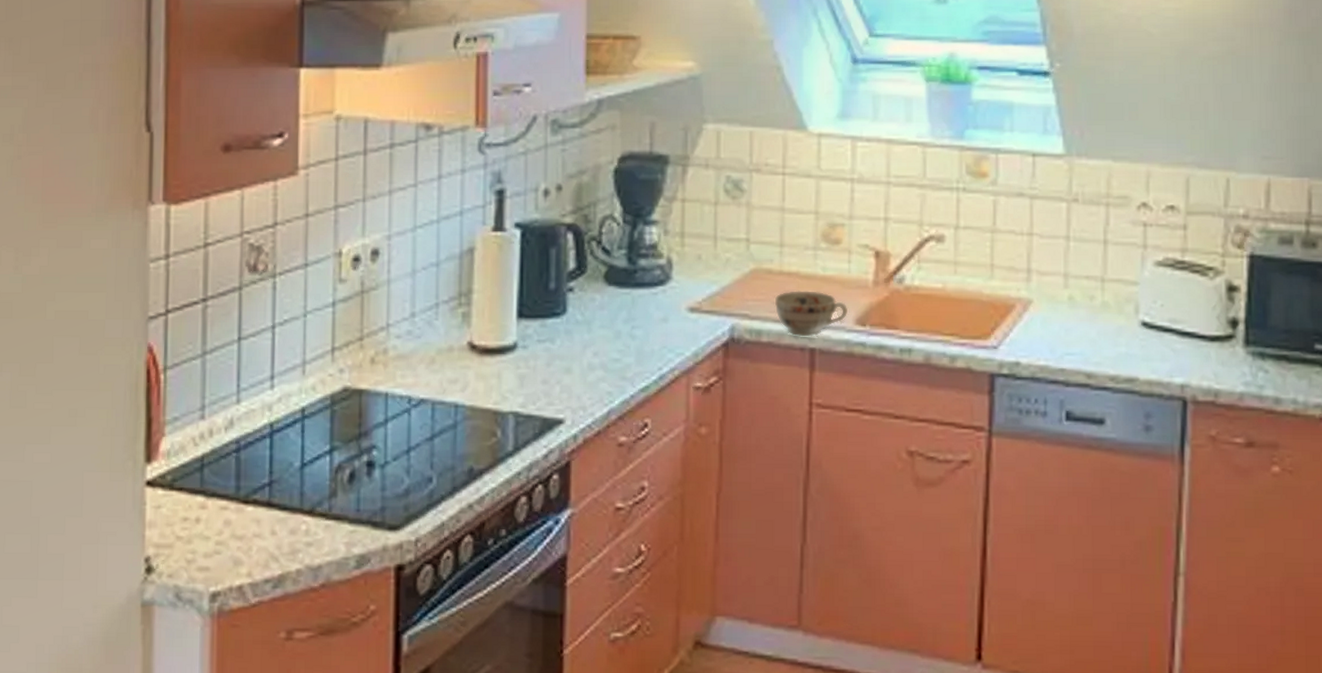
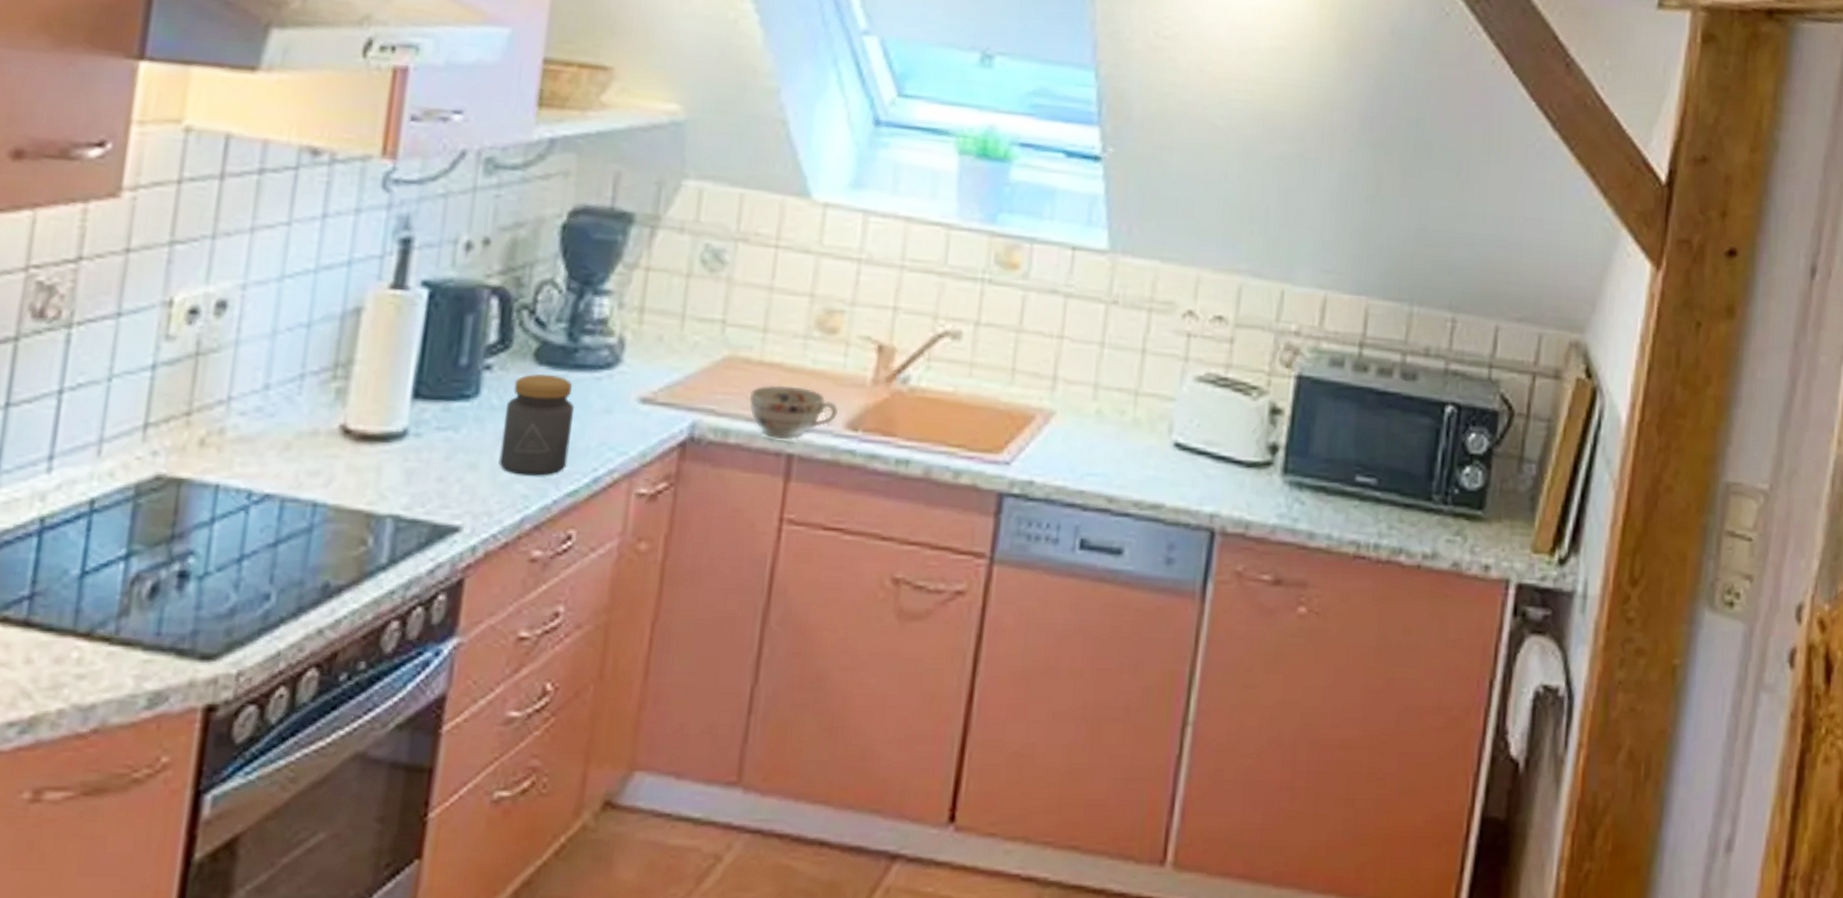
jar: none [586,293,639,376] -> present [498,374,574,476]

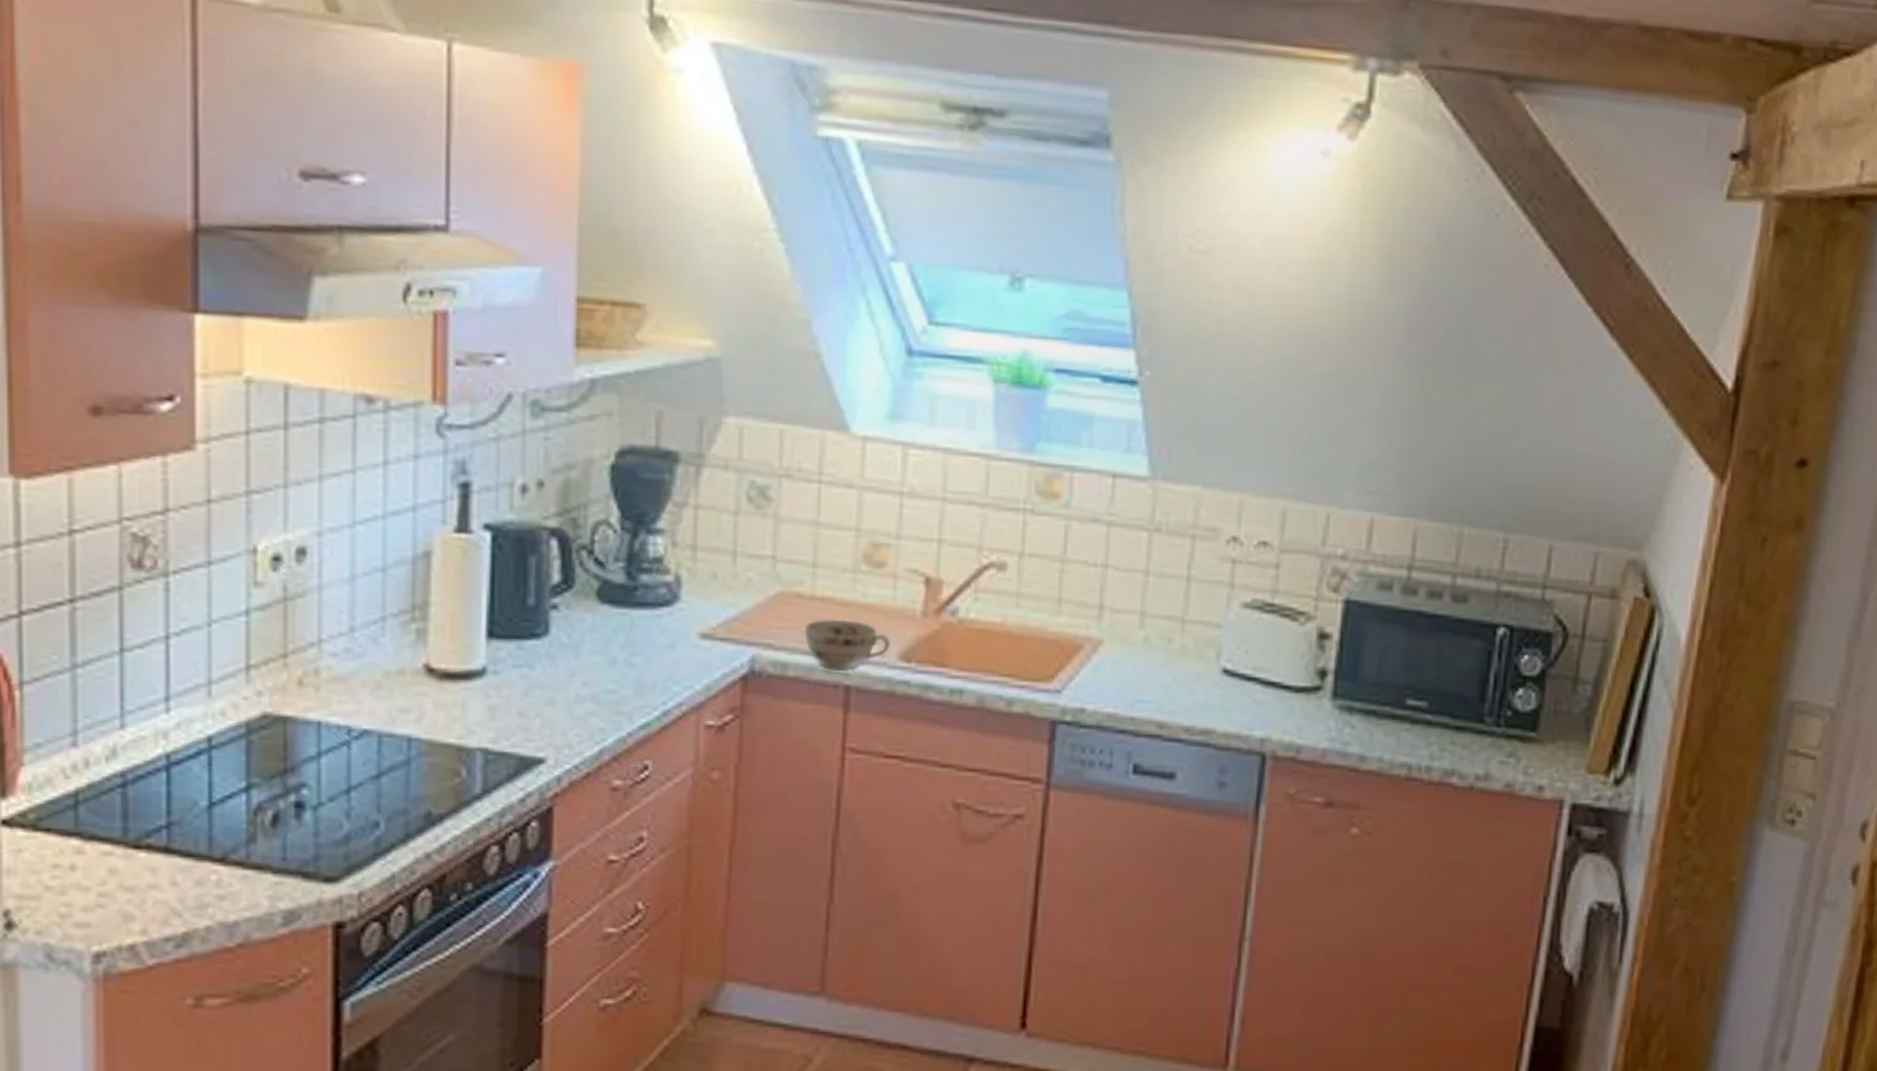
jar: present [498,374,574,476] -> none [574,612,639,710]

